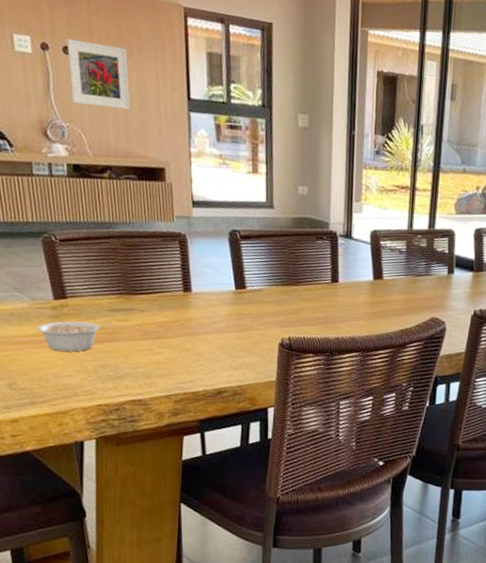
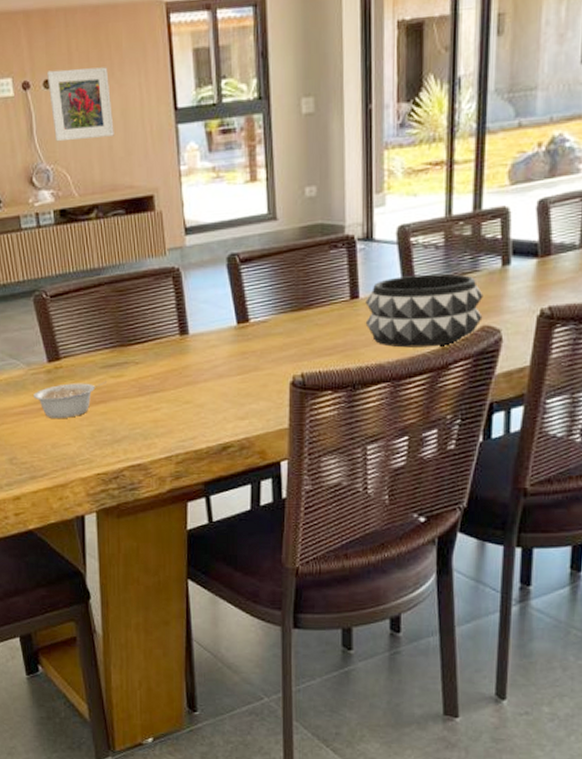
decorative bowl: none [342,270,434,329] -> present [365,273,483,348]

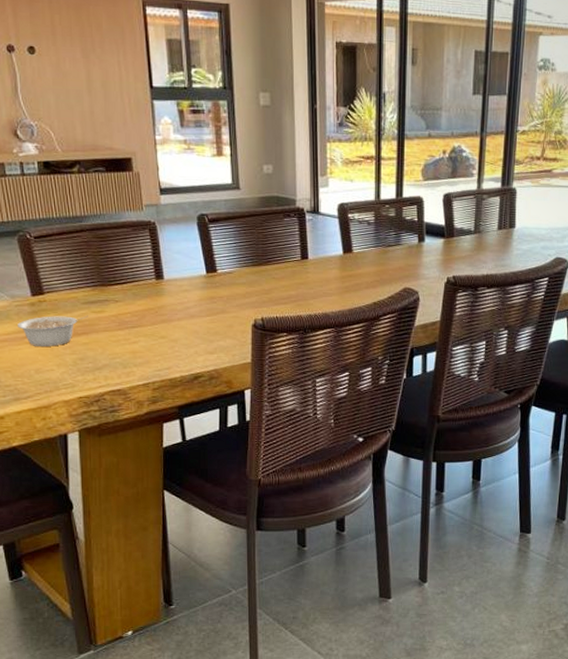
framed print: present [47,67,114,142] -> none [32,38,95,103]
decorative bowl: present [365,273,483,348] -> none [313,243,405,302]

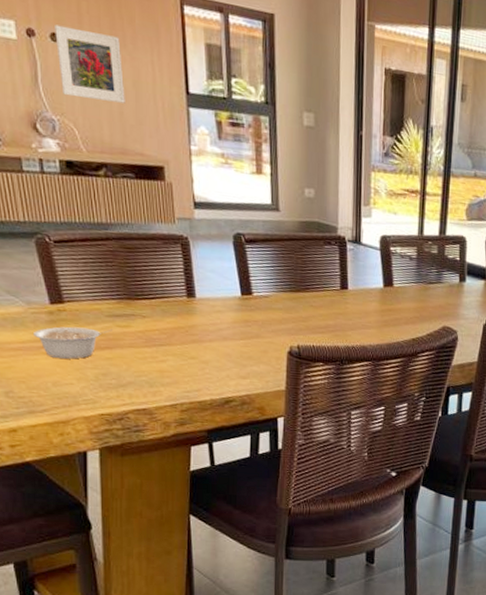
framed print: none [32,38,95,103] -> present [55,24,125,104]

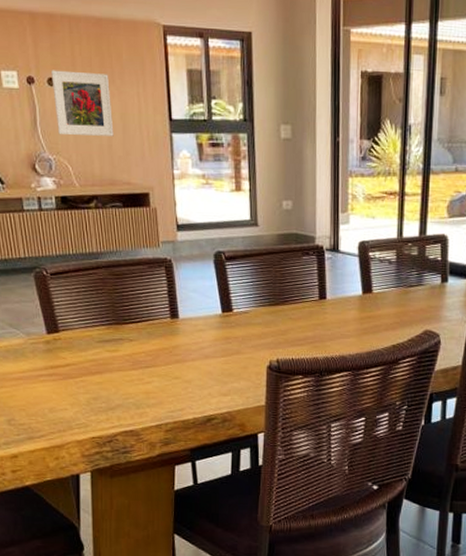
legume: present [34,326,112,359] -> none [32,354,102,385]

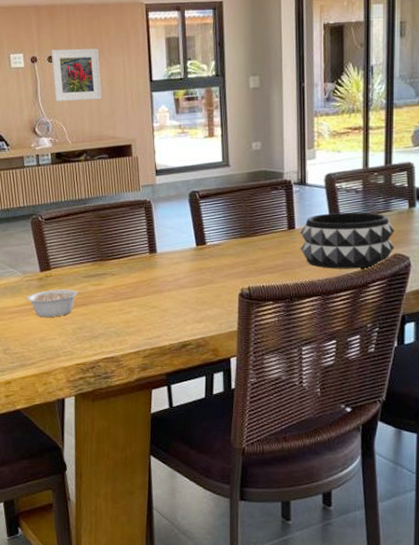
legume: none [32,354,102,385] -> present [27,288,88,317]
decorative bowl: none [331,283,426,345] -> present [300,212,395,269]

